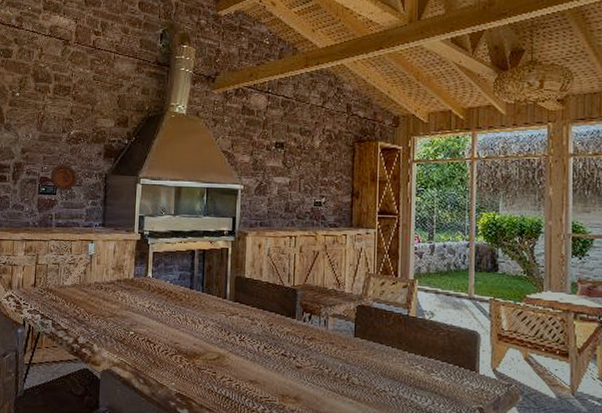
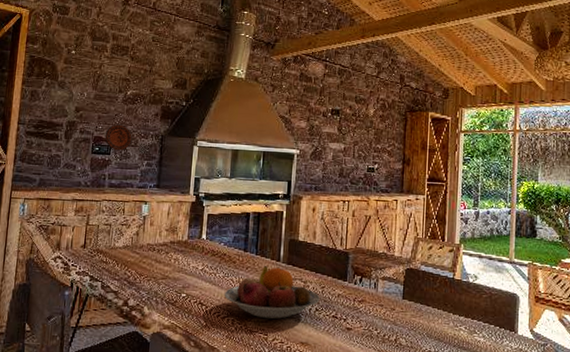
fruit bowl: none [171,302,268,357] -> present [223,265,320,320]

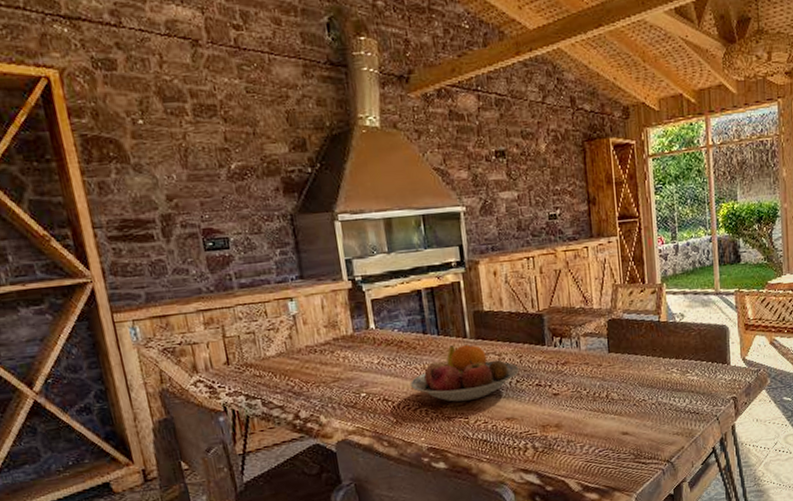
decorative plate: present [105,124,132,151] -> none [215,208,254,243]

